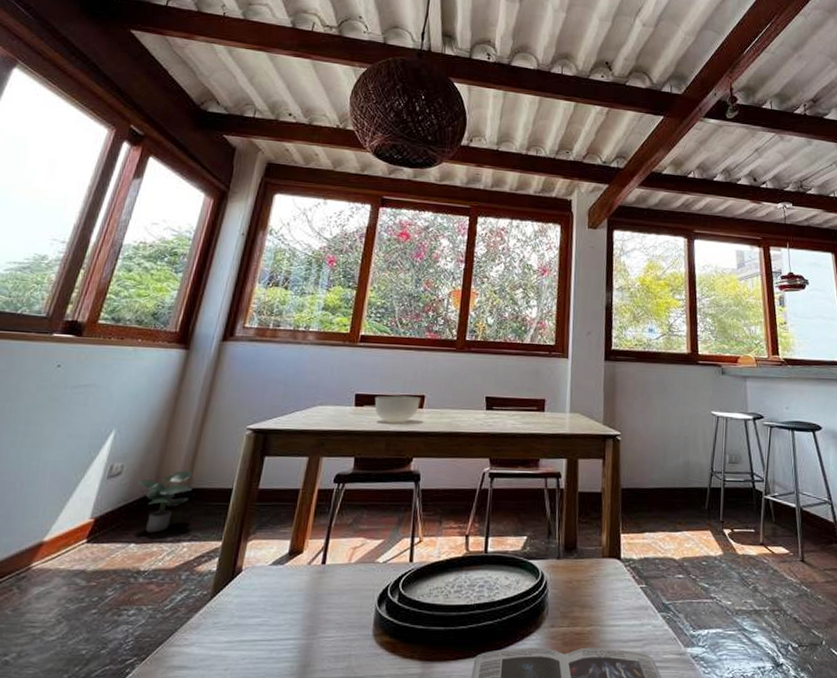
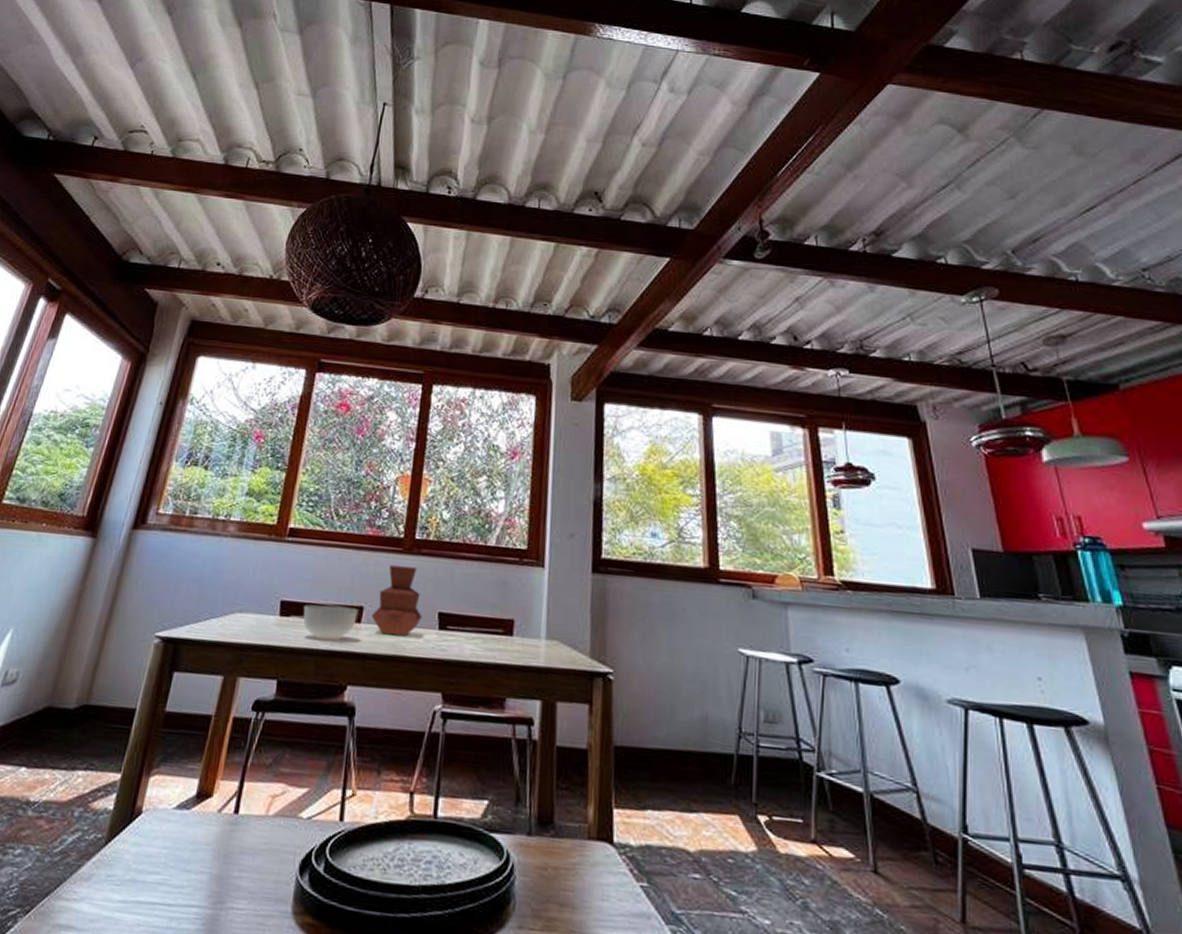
potted plant: present [138,470,193,533] -> none [33,682,94,756]
vase: none [431,362,472,417] -> present [370,565,422,637]

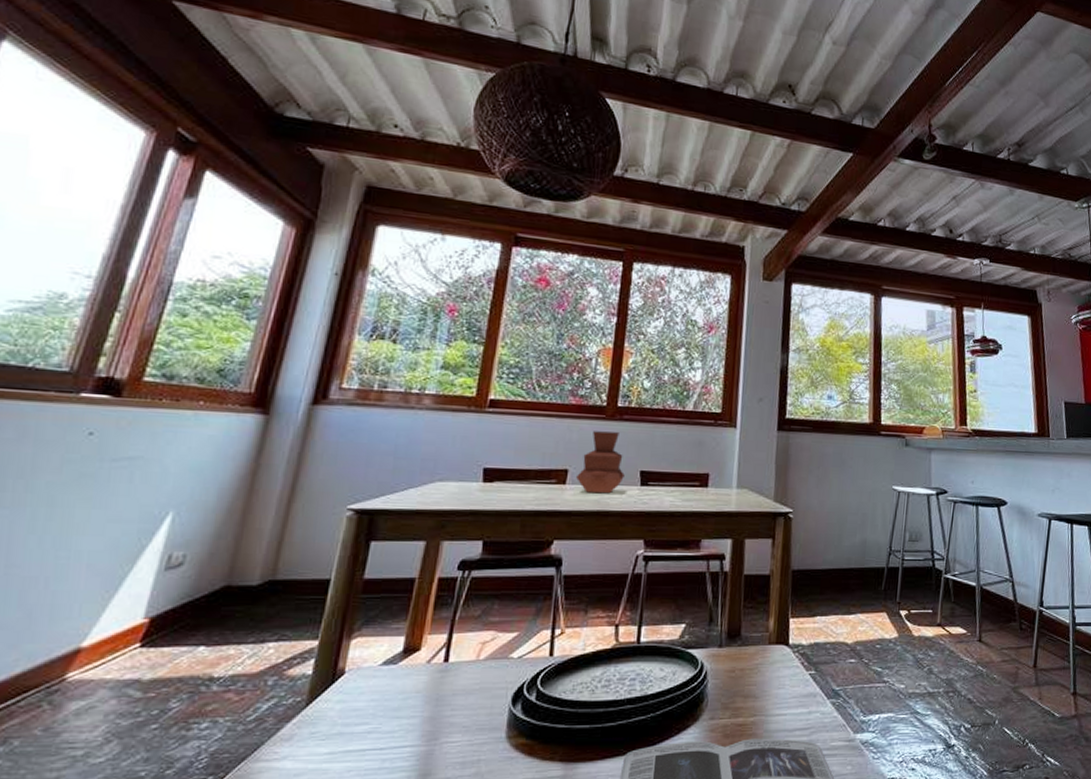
bowl: present [303,604,358,641] -> none [507,469,563,502]

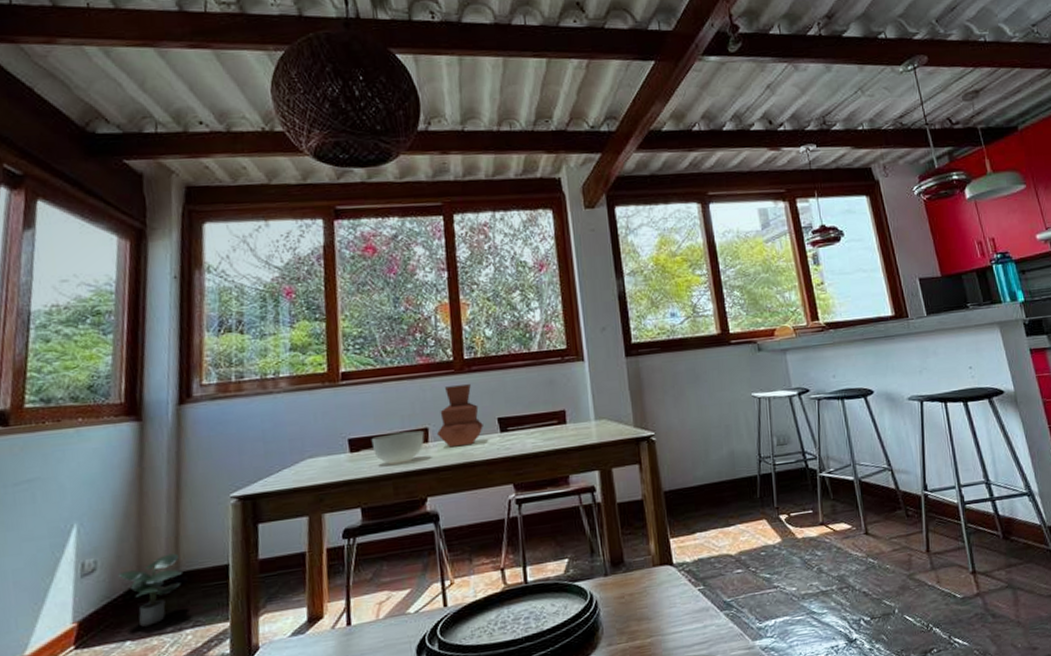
potted plant: none [206,559,279,633] -> present [117,553,183,627]
bowl: none [507,469,563,502] -> present [371,430,425,465]

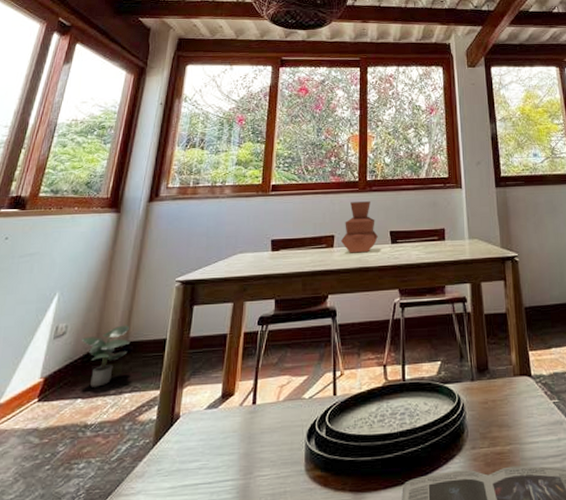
bowl: present [371,430,425,465] -> none [289,237,331,264]

